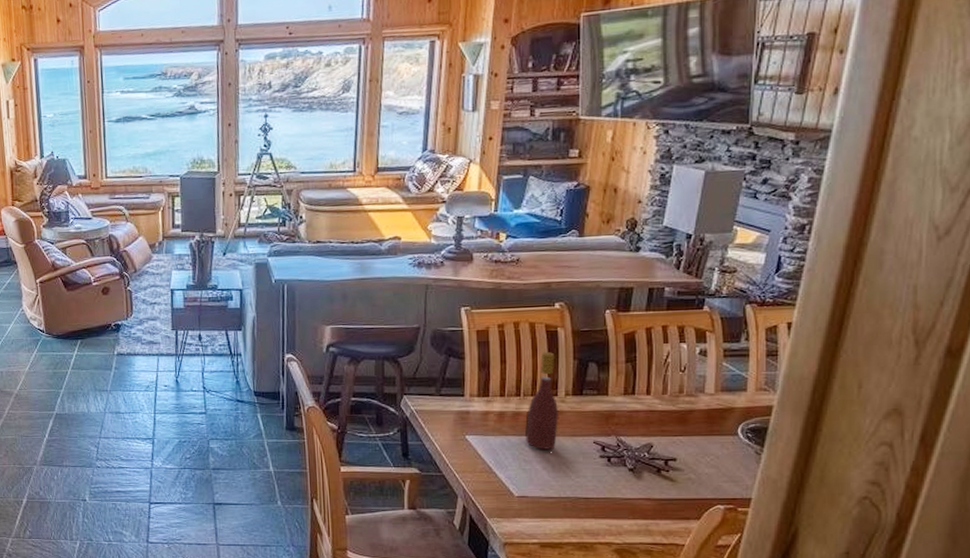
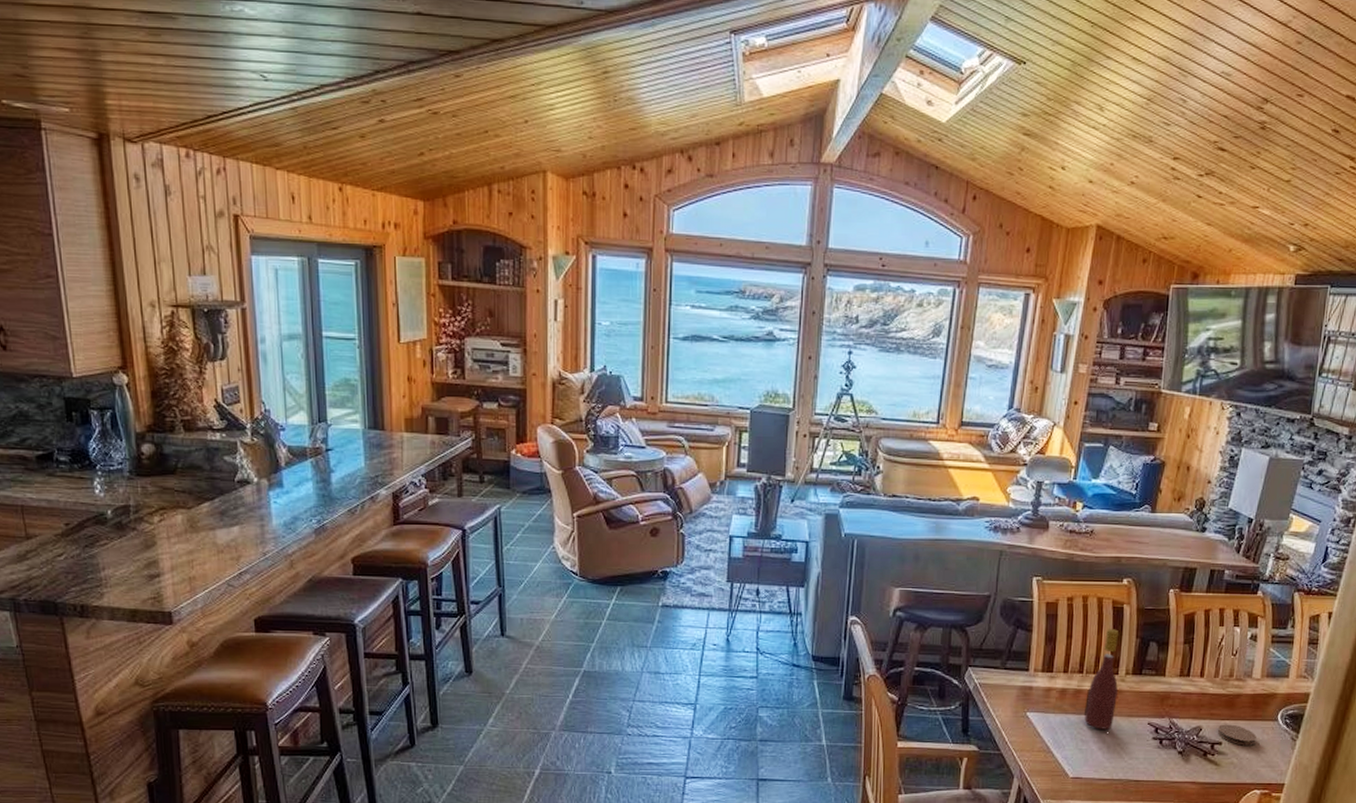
coaster: none [670,440,715,461] -> present [1217,724,1256,746]

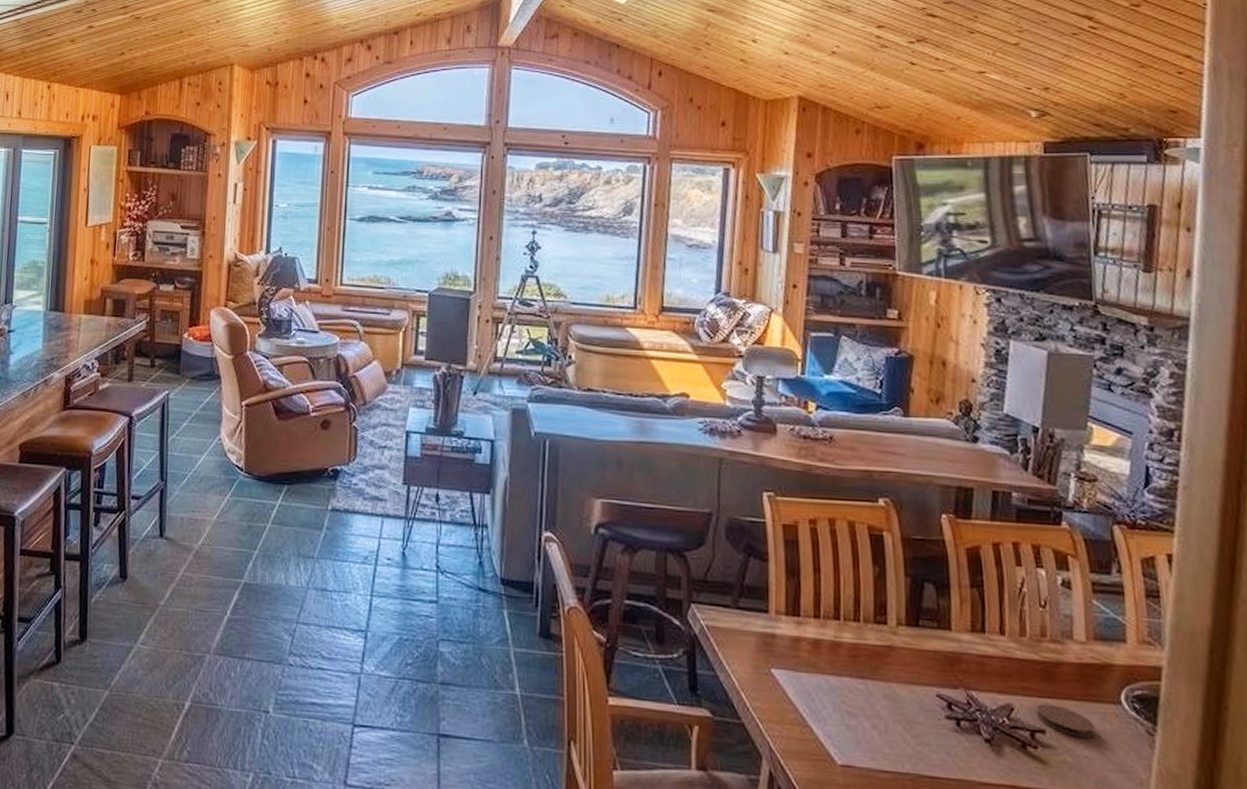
wine bottle: present [1083,628,1120,730] -> none [847,561,890,700]

